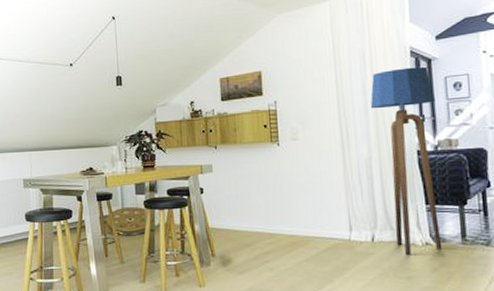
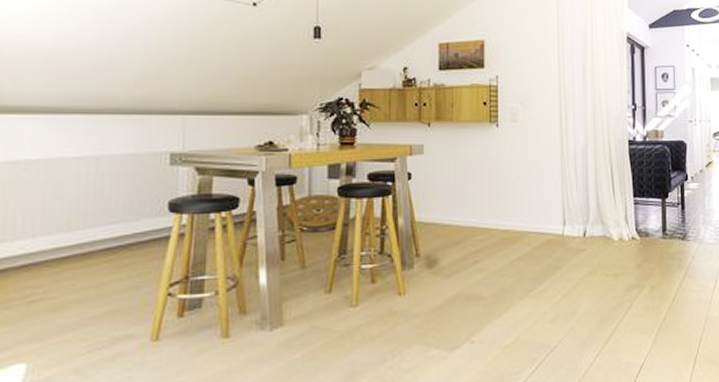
floor lamp: present [370,66,443,256] -> none [589,53,646,251]

